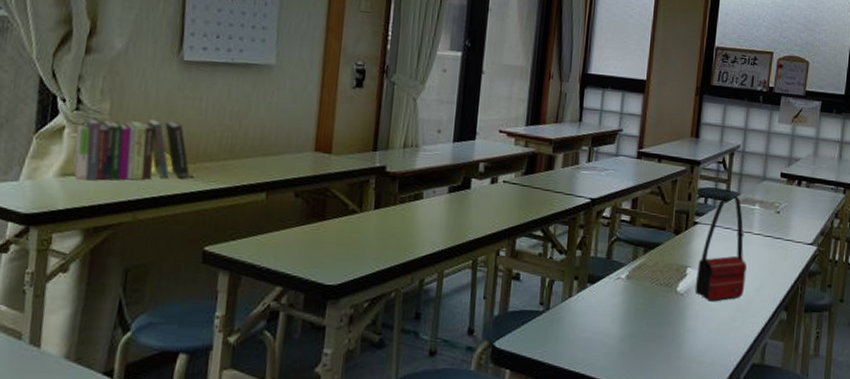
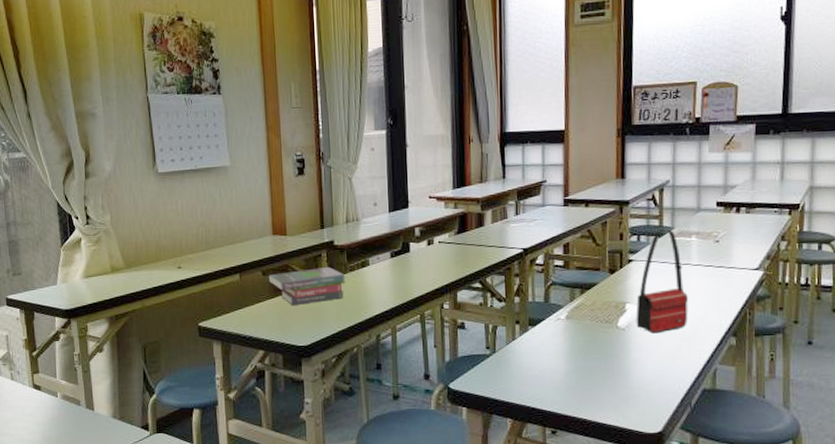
books: present [72,118,190,182] -> none [88,224,178,281]
books: none [301,195,393,236] -> present [268,266,345,305]

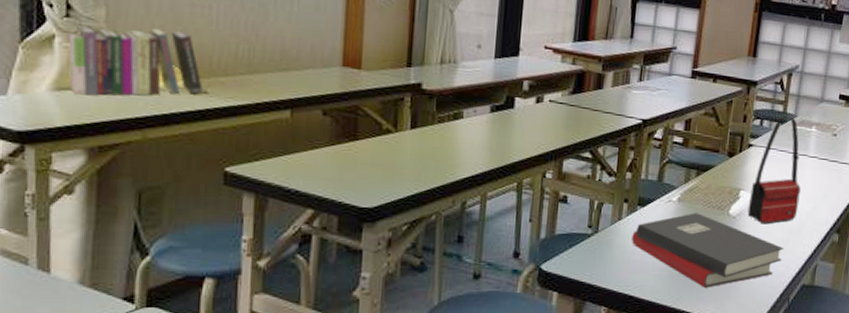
books: none [88,224,178,281] -> present [67,26,203,96]
books: present [268,266,345,305] -> none [330,113,431,157]
hardback book: none [527,328,679,397] -> present [631,213,784,288]

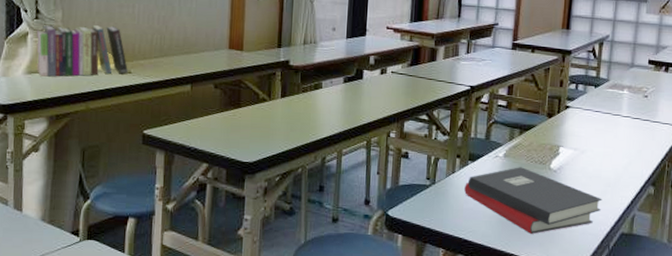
shoulder bag: present [747,116,801,225] -> none [567,80,616,178]

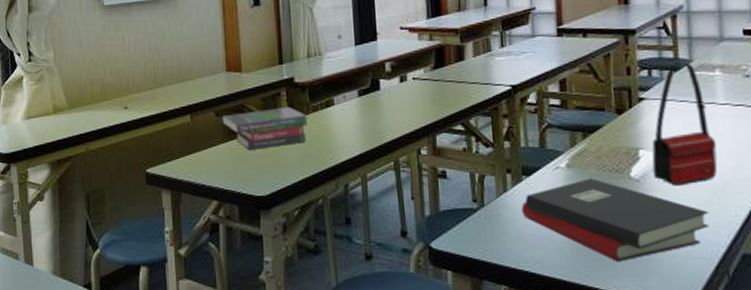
books: present [36,24,128,78] -> none [30,60,124,122]
books: none [220,85,297,121] -> present [222,106,308,150]
shoulder bag: none [567,80,616,178] -> present [651,62,718,186]

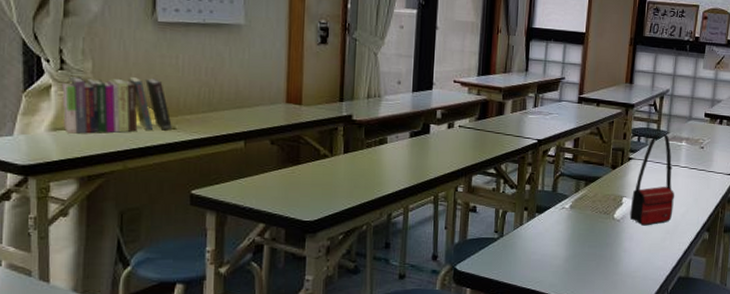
books: none [30,60,124,122] -> present [61,76,172,135]
books: present [222,106,308,150] -> none [277,141,361,178]
hardback book: present [522,178,709,261] -> none [532,218,662,281]

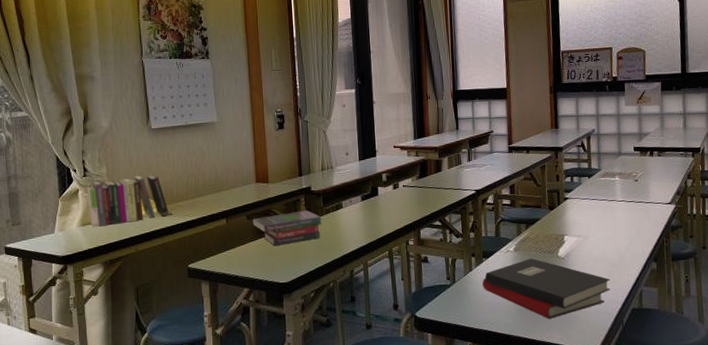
books: none [277,141,361,178] -> present [252,210,322,246]
hardback book: none [532,218,662,281] -> present [482,258,611,319]
shoulder bag: present [629,133,674,226] -> none [573,171,617,261]

